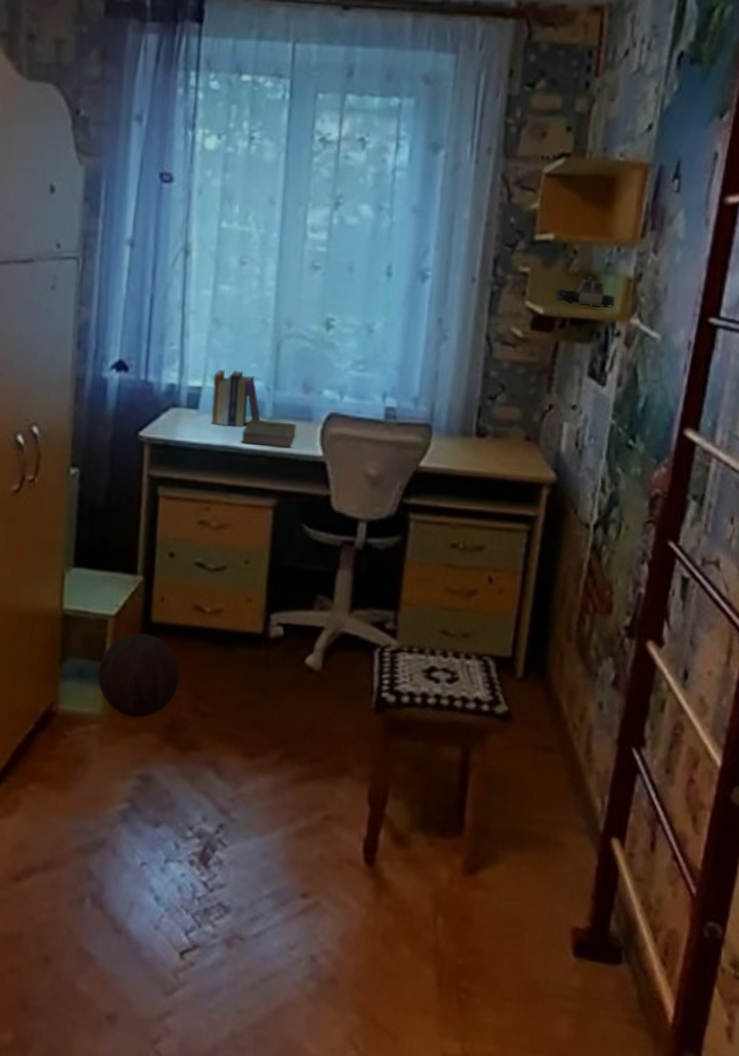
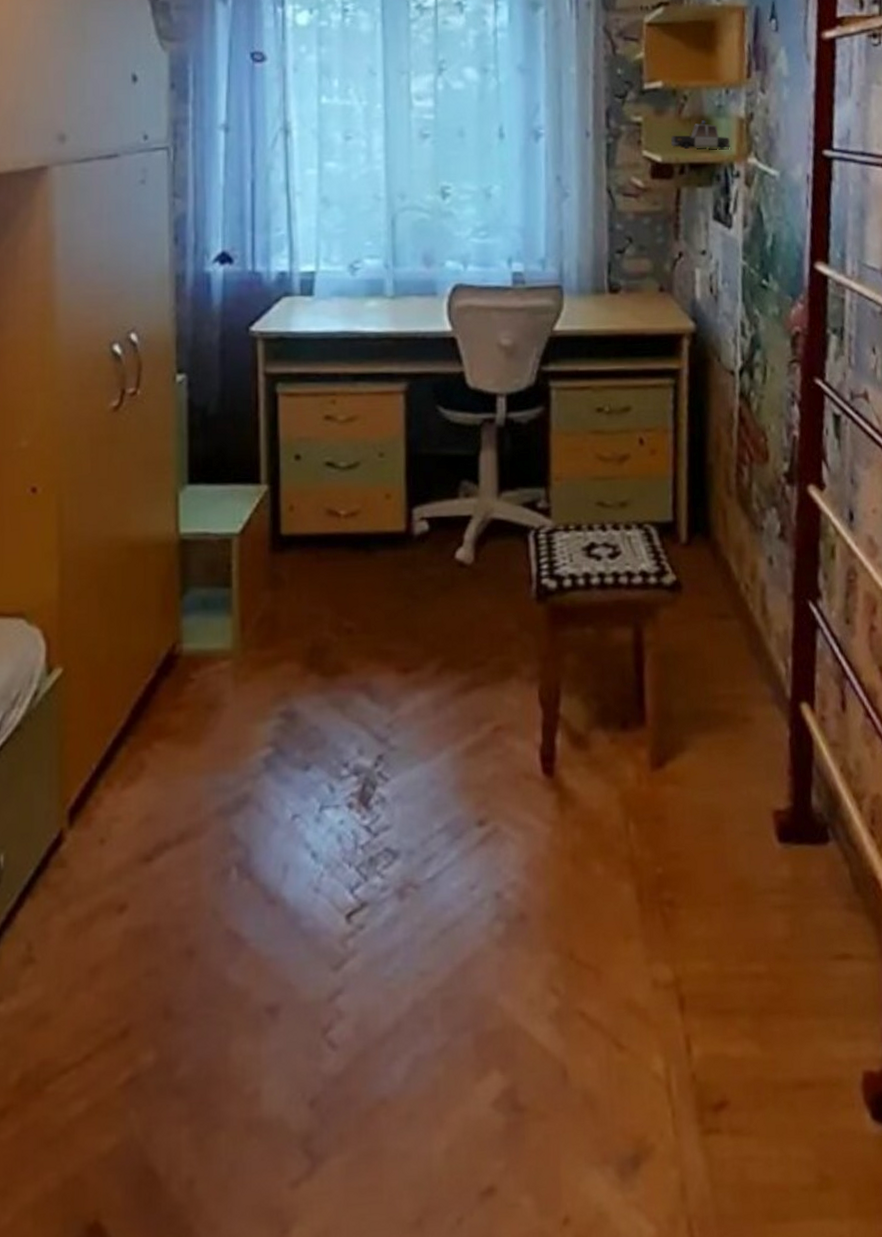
basketball: present [97,633,180,718] -> none [224,549,318,647]
books: present [211,370,261,427] -> none [326,249,382,311]
book: present [240,419,297,448] -> none [362,299,421,328]

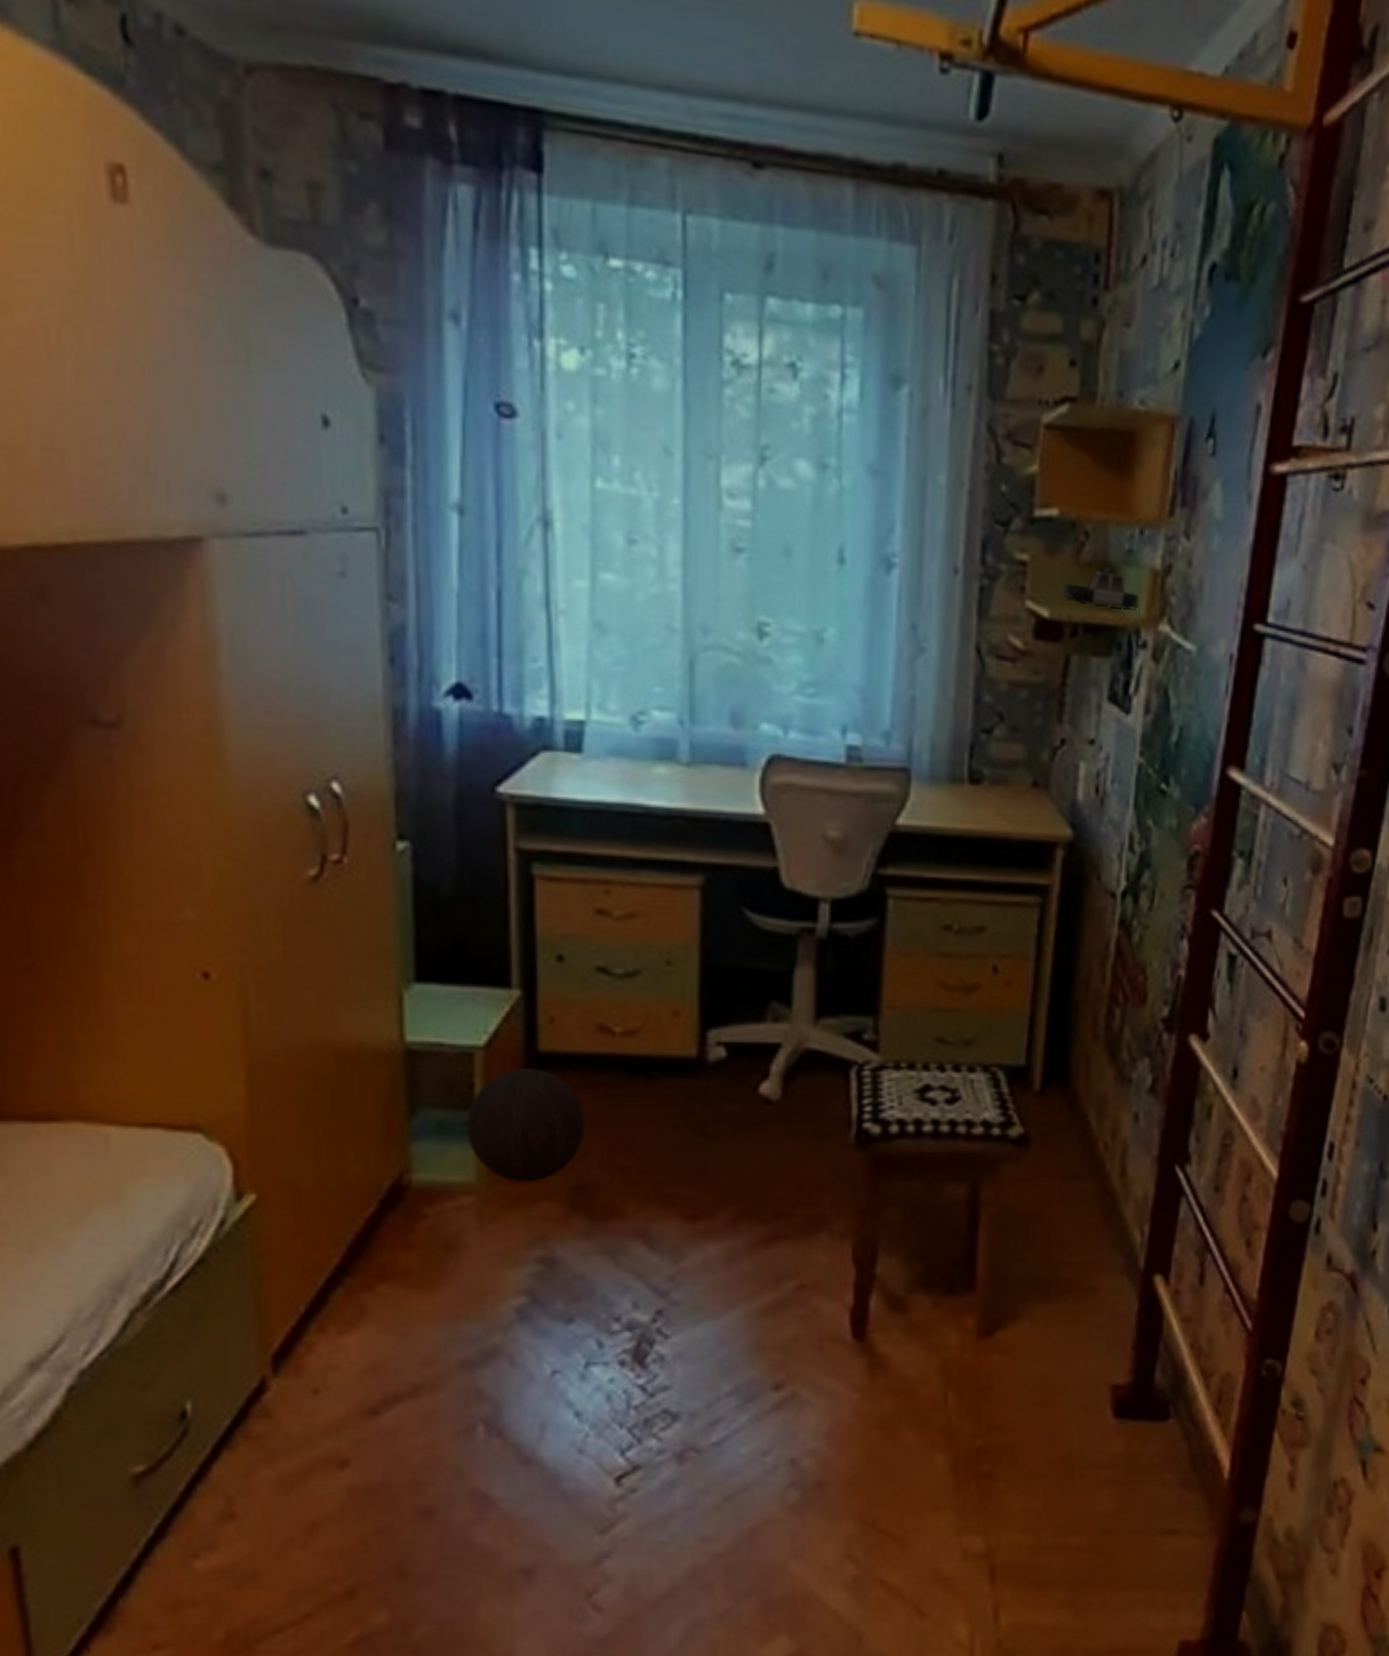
basketball: none [224,549,318,647] -> present [465,1069,585,1182]

